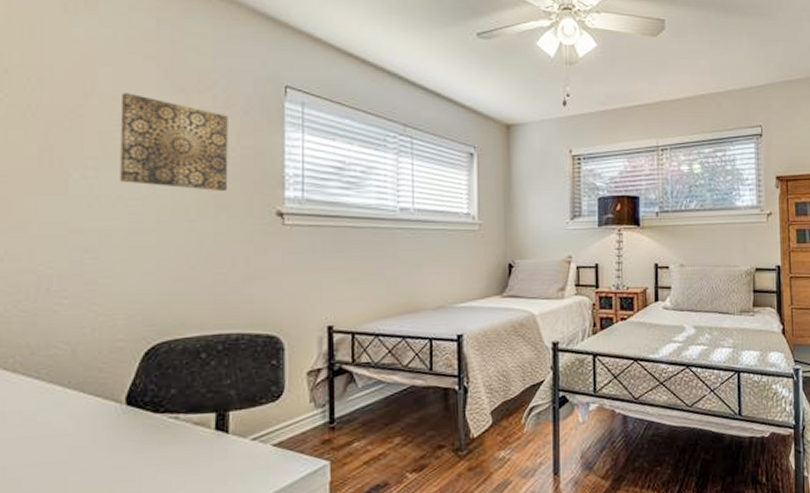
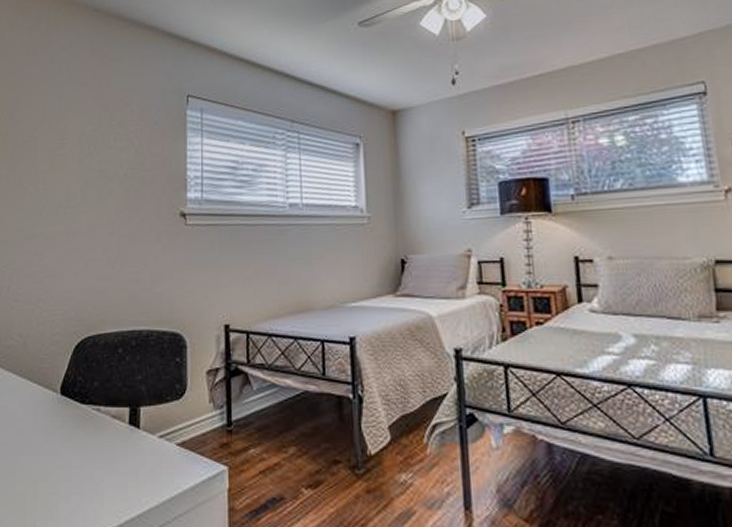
wall art: present [120,92,228,191] -> none [61,115,142,196]

